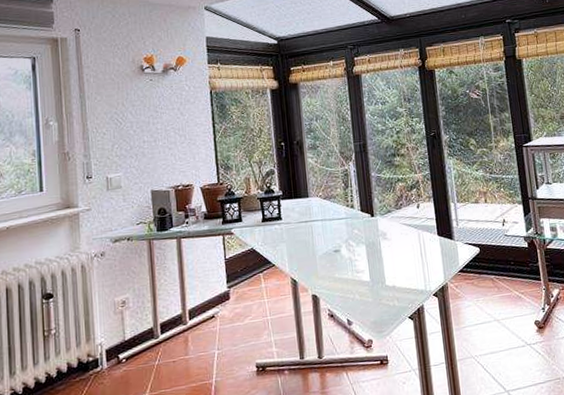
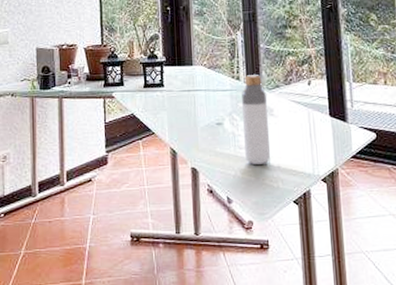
bottle: none [356,202,386,287] -> present [241,75,270,165]

